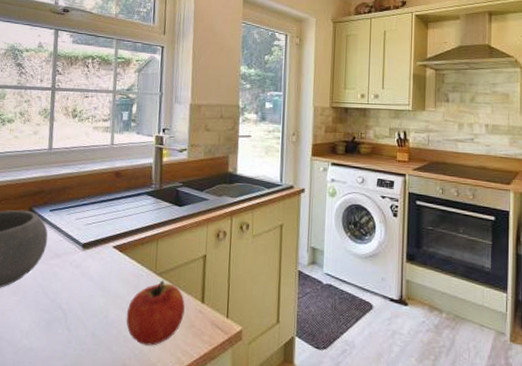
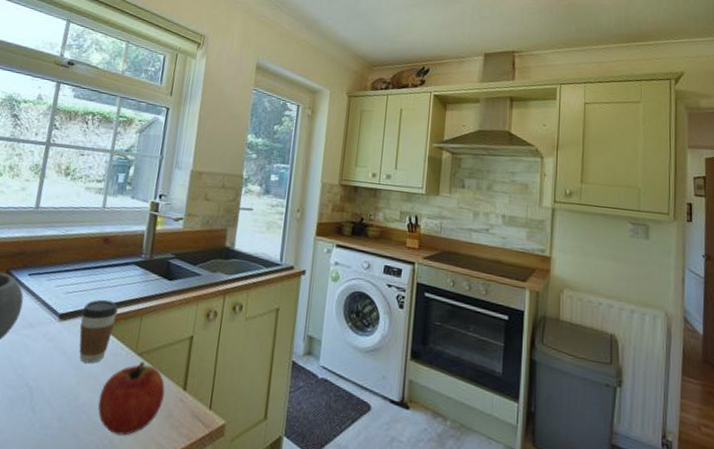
coffee cup: none [101,228,135,286] -> present [79,299,118,364]

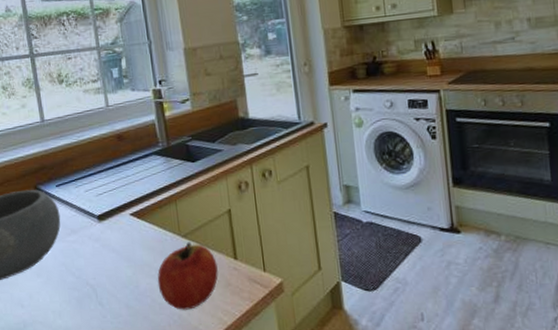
coffee cup: present [79,299,118,364] -> none [117,193,152,255]

